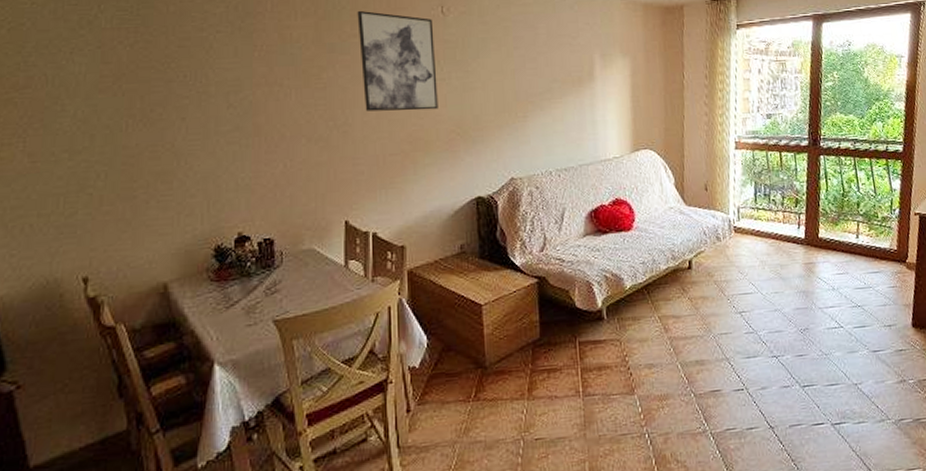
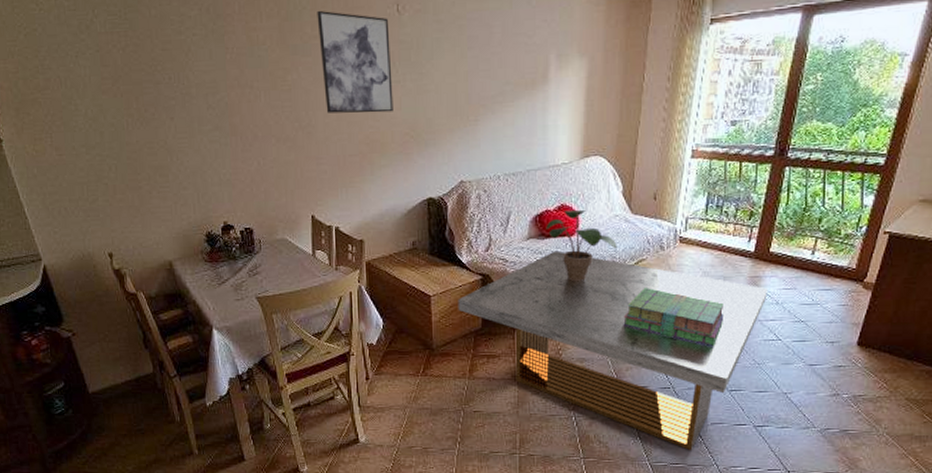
coffee table: none [512,247,823,461] -> present [458,250,768,451]
potted plant: none [601,203,675,279] -> present [546,209,617,282]
stack of books: none [688,281,788,340] -> present [623,288,726,347]

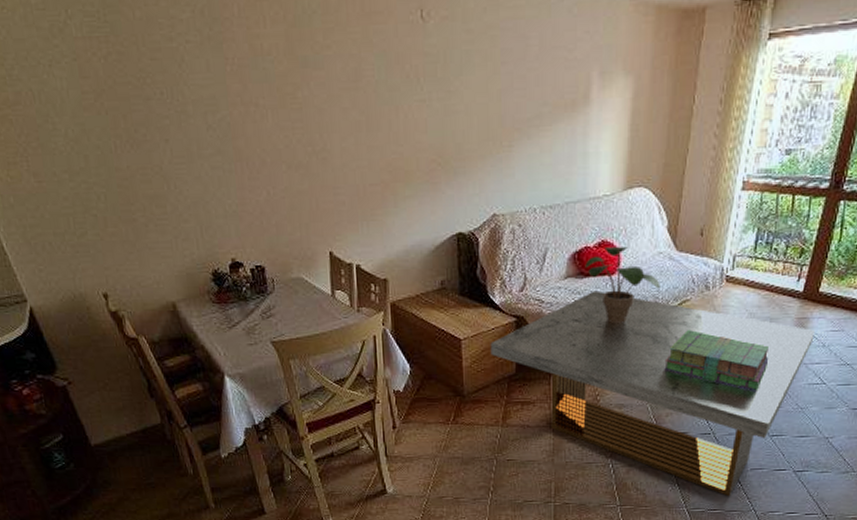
wall art: present [317,11,393,113] -> none [329,16,418,137]

